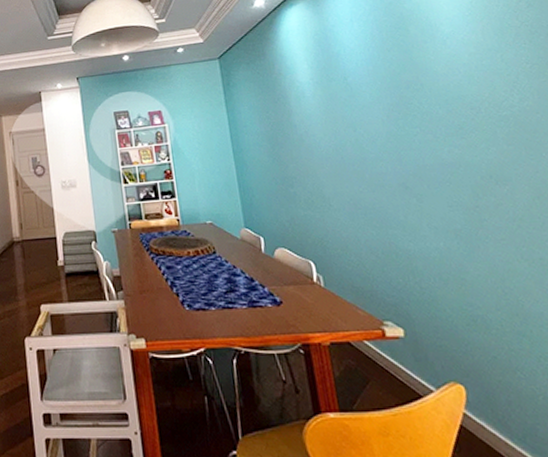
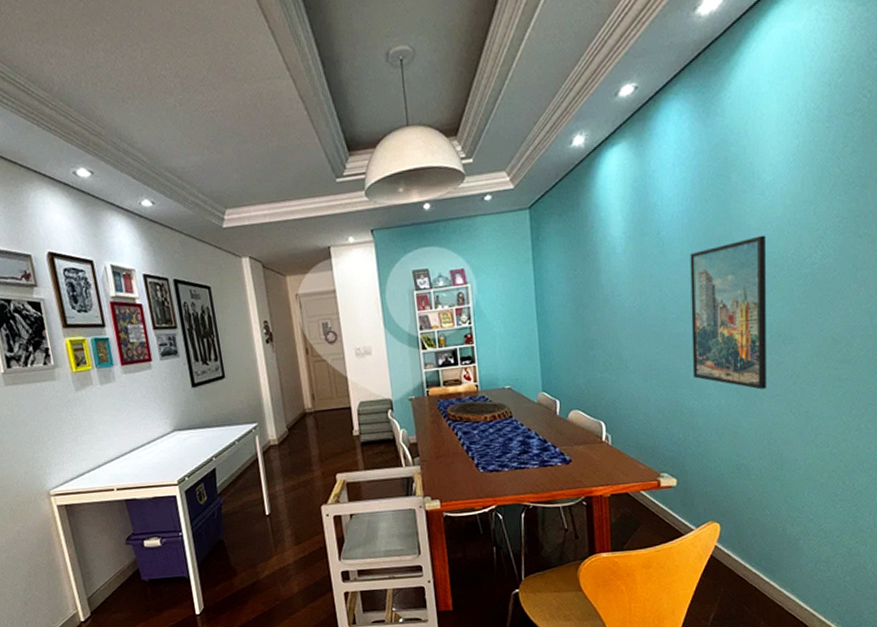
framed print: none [380,80,488,233] -> present [690,235,767,390]

